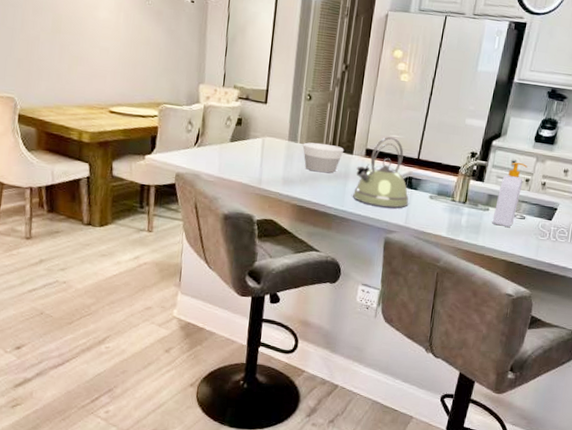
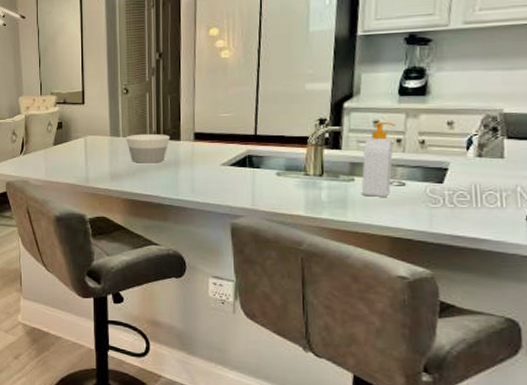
kettle: present [353,137,409,208] -> none [187,117,253,191]

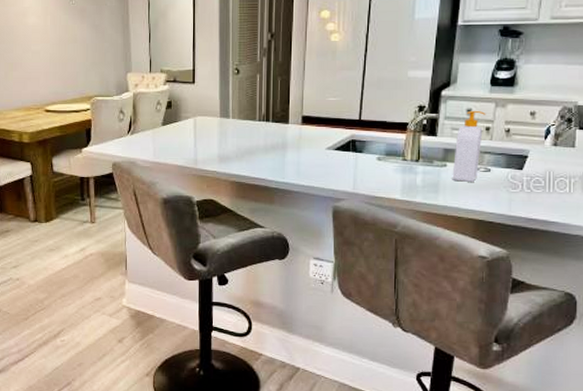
bowl: present [126,133,170,163] -> none [235,115,278,146]

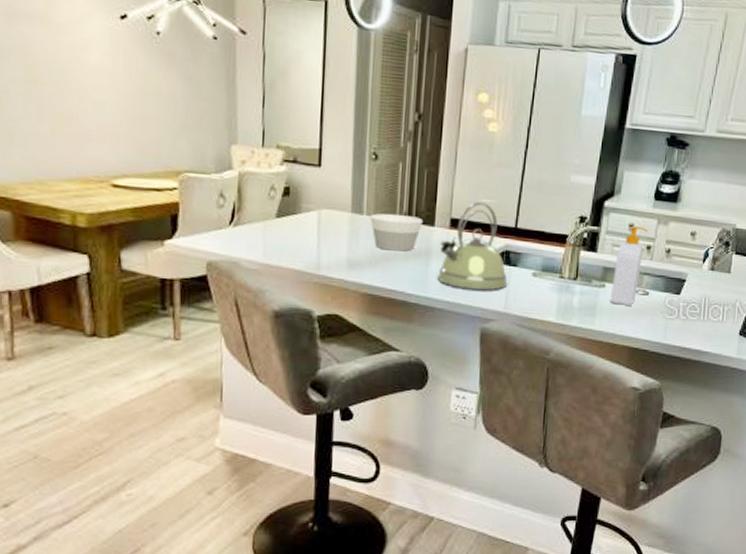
bowl: none [235,115,278,146] -> present [370,213,422,252]
kettle: none [294,101,355,175] -> present [438,202,508,291]

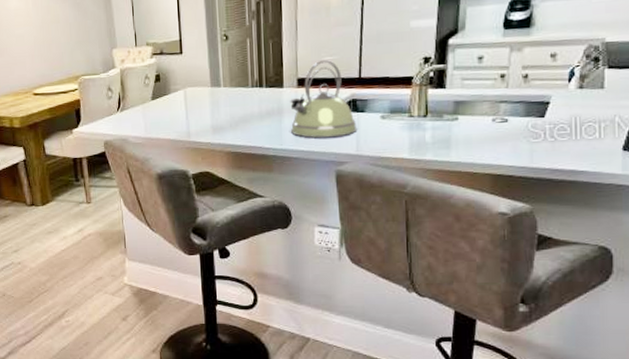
bowl: present [370,213,422,252] -> none [227,82,272,114]
soap bottle: present [610,225,648,306] -> none [465,57,500,135]

